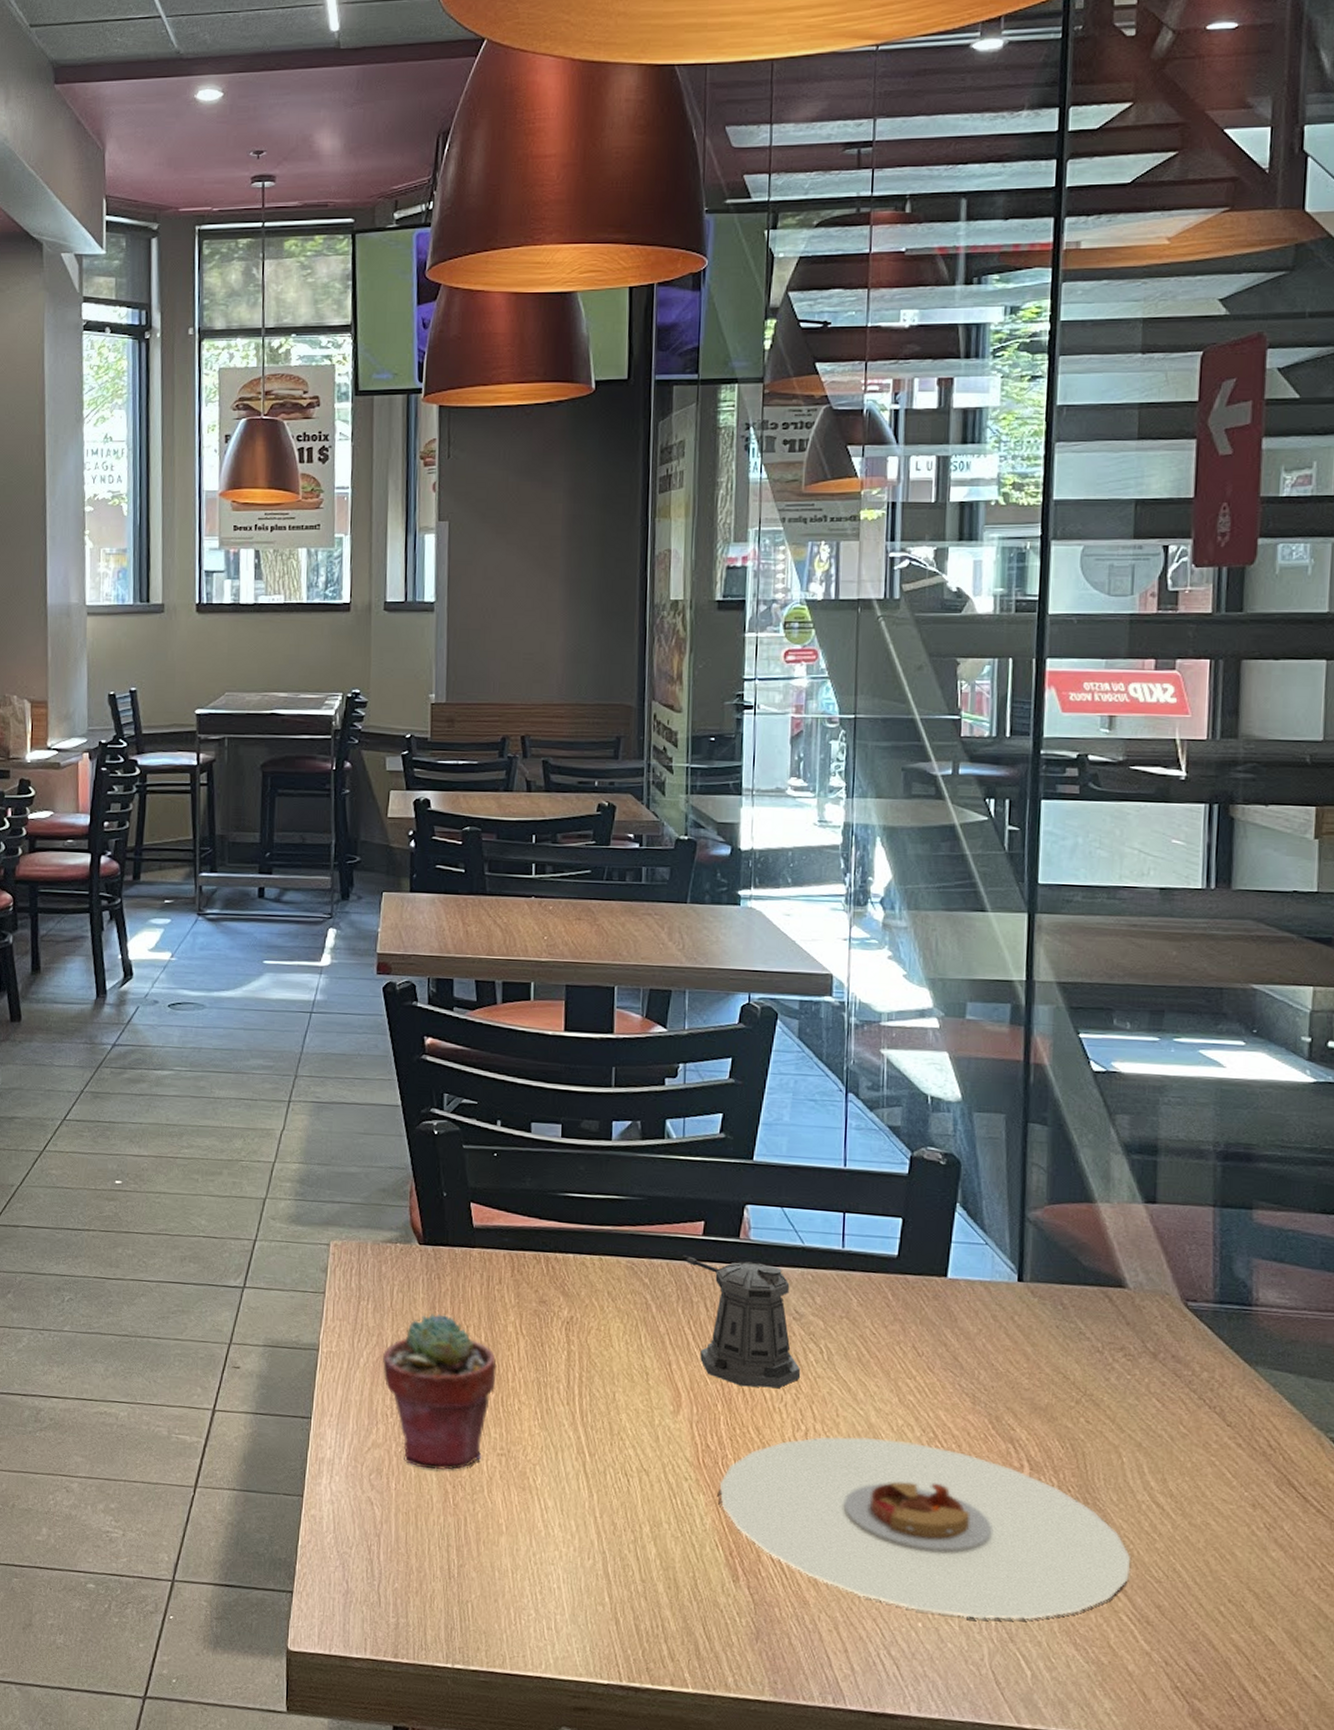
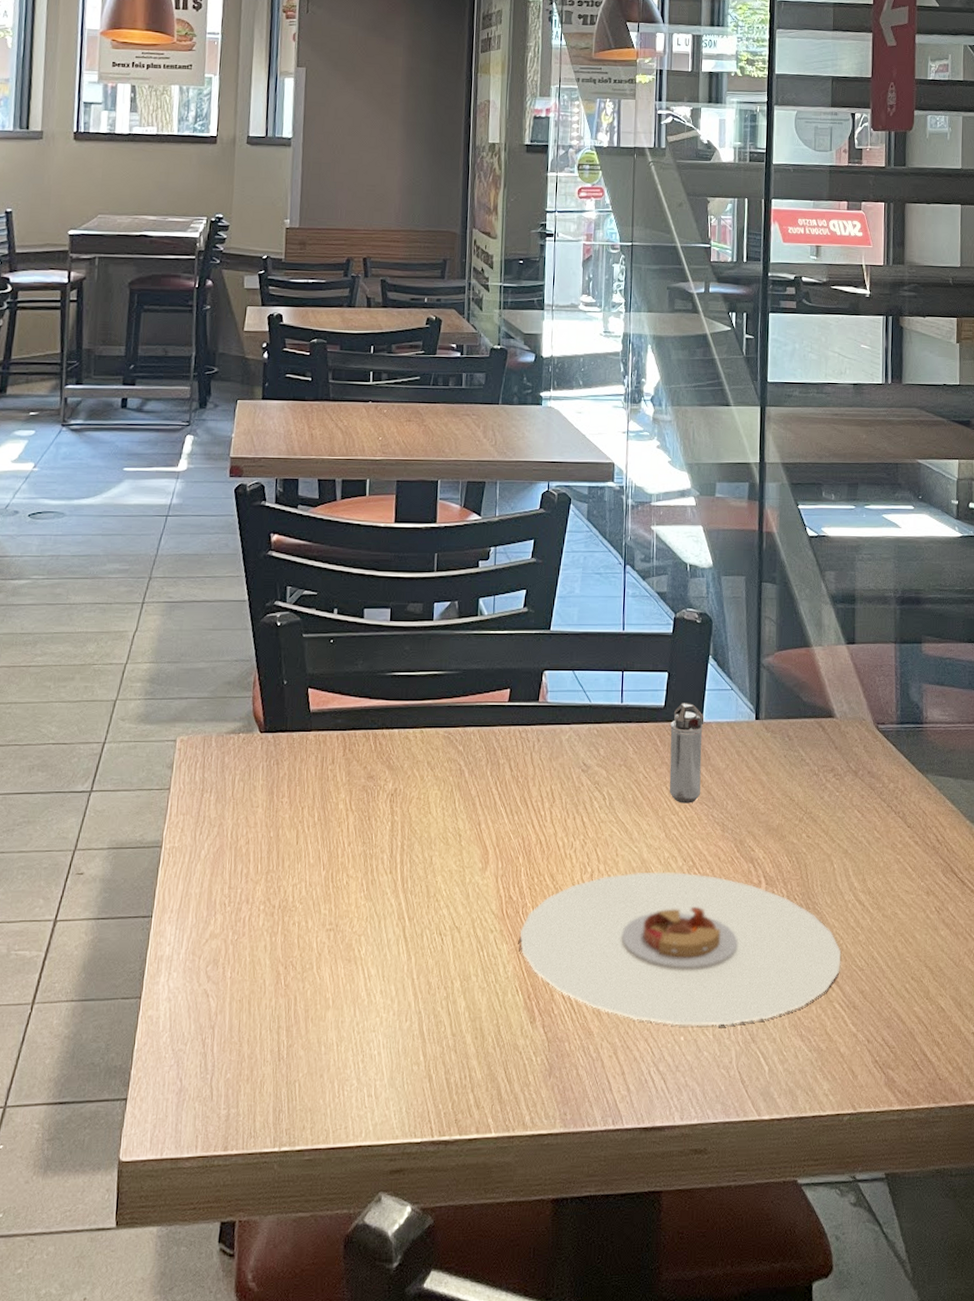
potted succulent: present [383,1314,497,1470] -> none [223,799,328,953]
pepper shaker: present [681,1254,801,1388] -> none [490,721,588,838]
shaker: none [903,1254,950,1368] -> present [669,703,704,803]

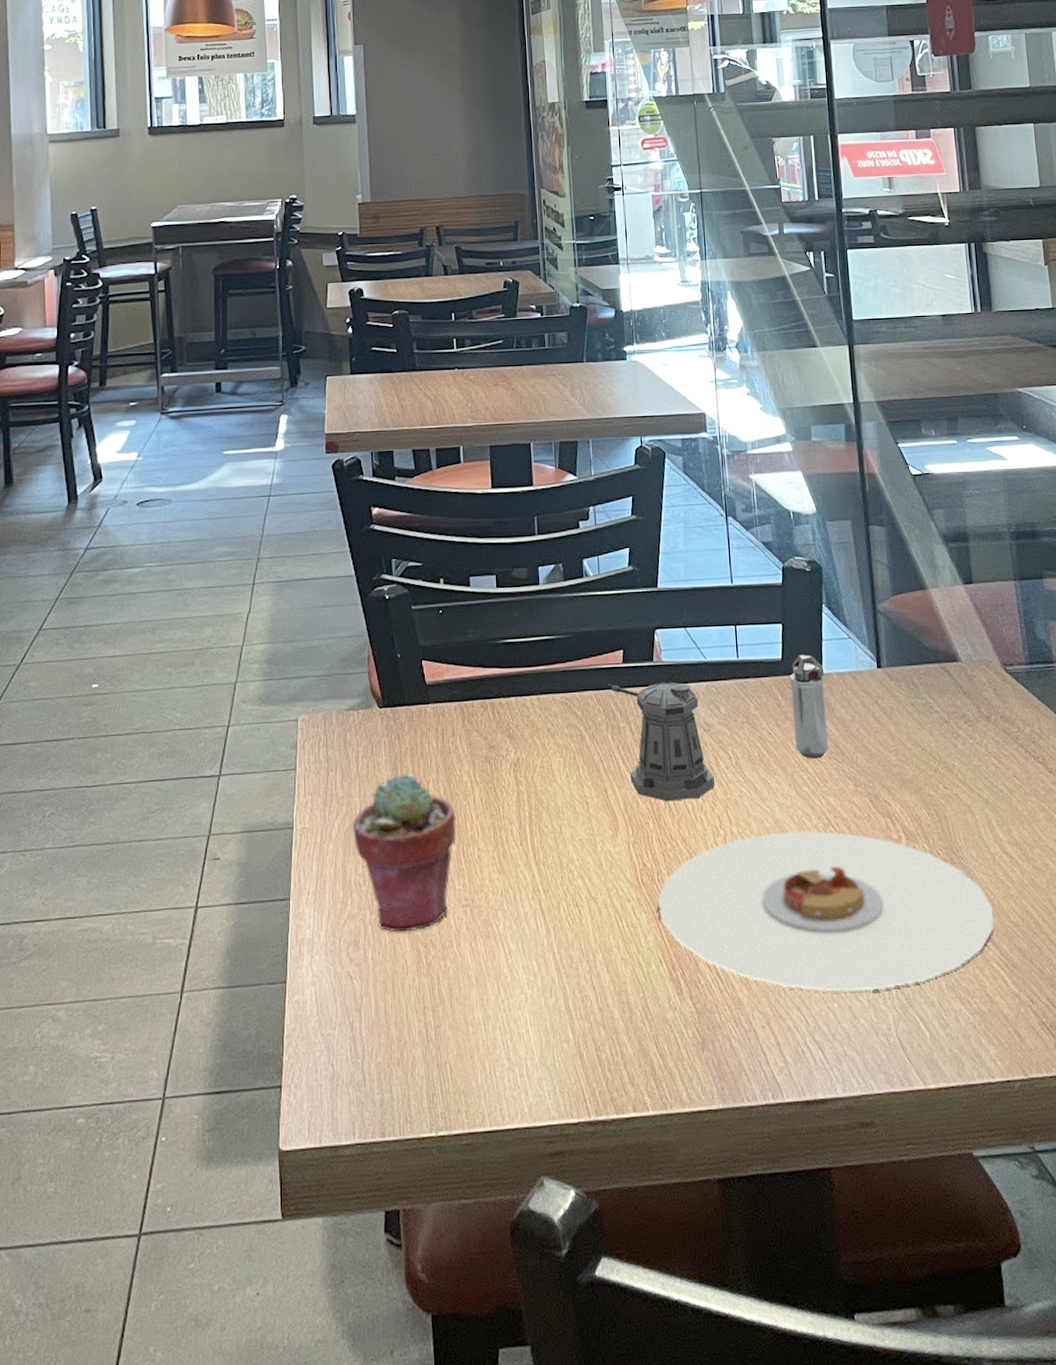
potted succulent: none [223,799,328,953] -> present [353,774,457,933]
pepper shaker: none [490,721,588,838] -> present [606,682,715,802]

